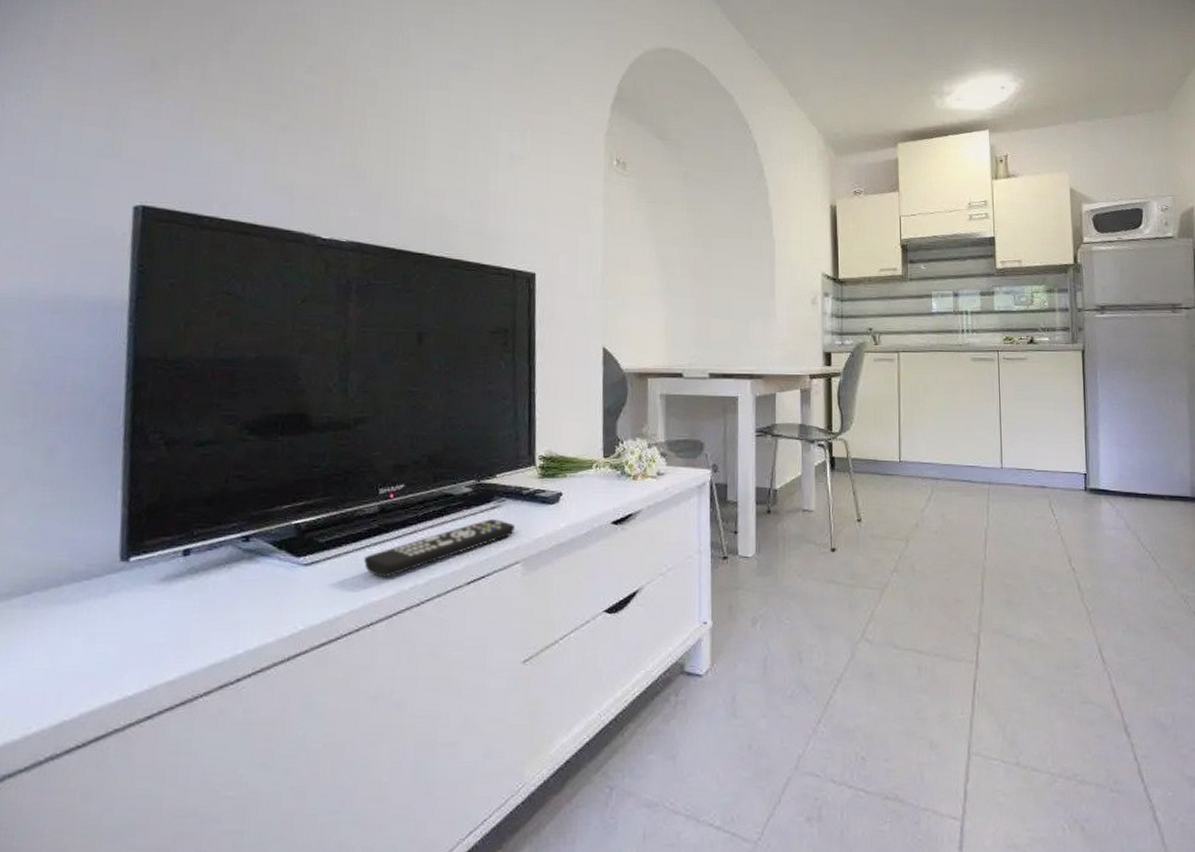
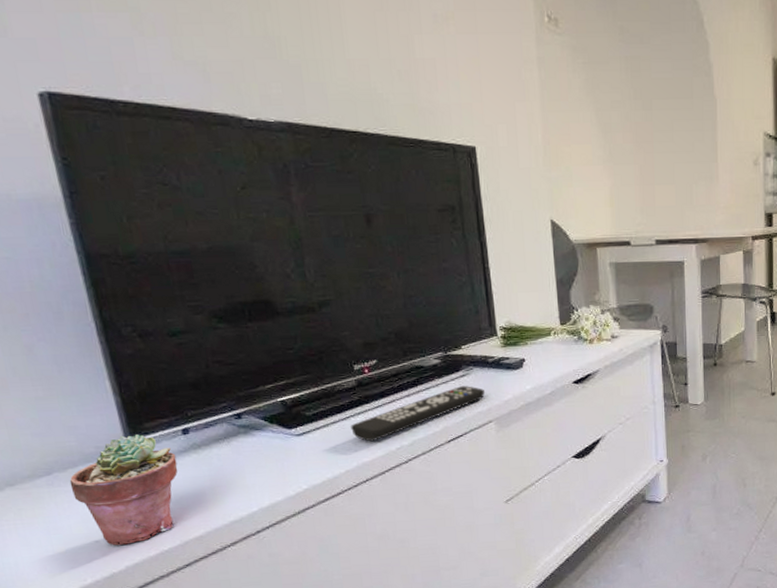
potted succulent: none [47,553,170,685] -> present [69,434,178,545]

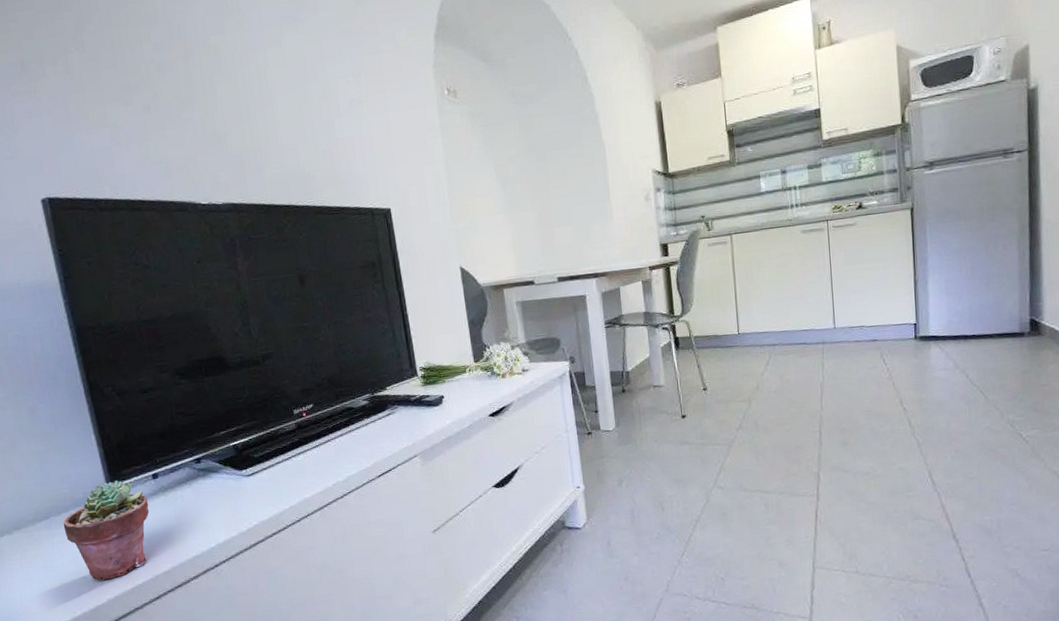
remote control: present [351,386,486,442] -> none [292,423,410,479]

